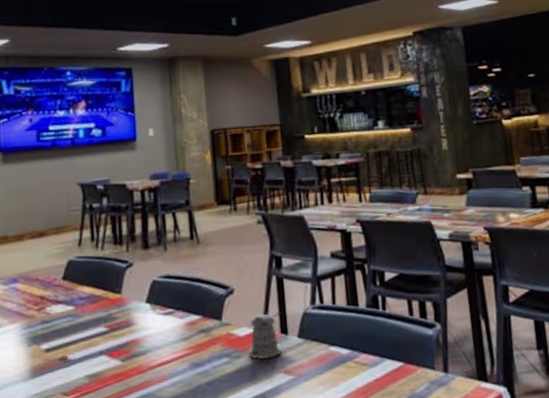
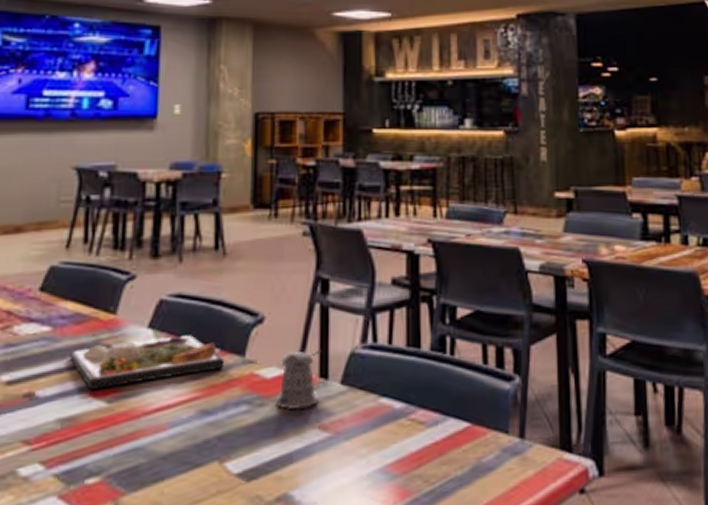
dinner plate: none [89,306,207,352] -> present [69,335,225,389]

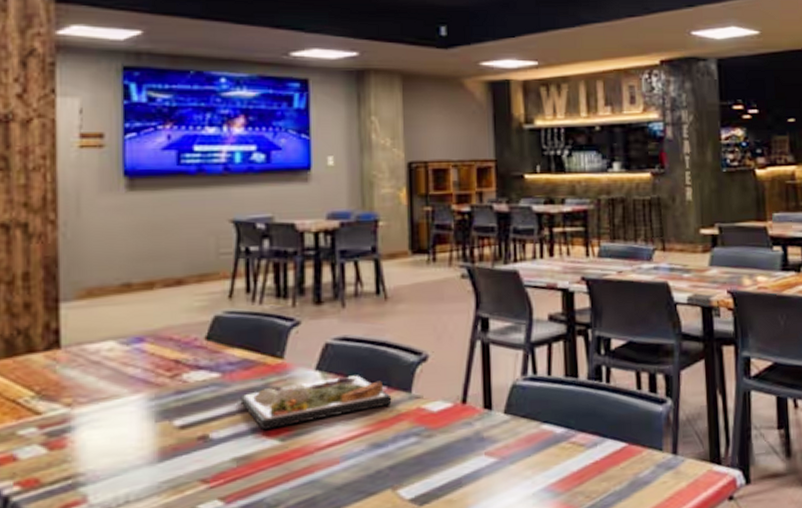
pepper shaker: present [275,349,322,410] -> none [442,383,485,439]

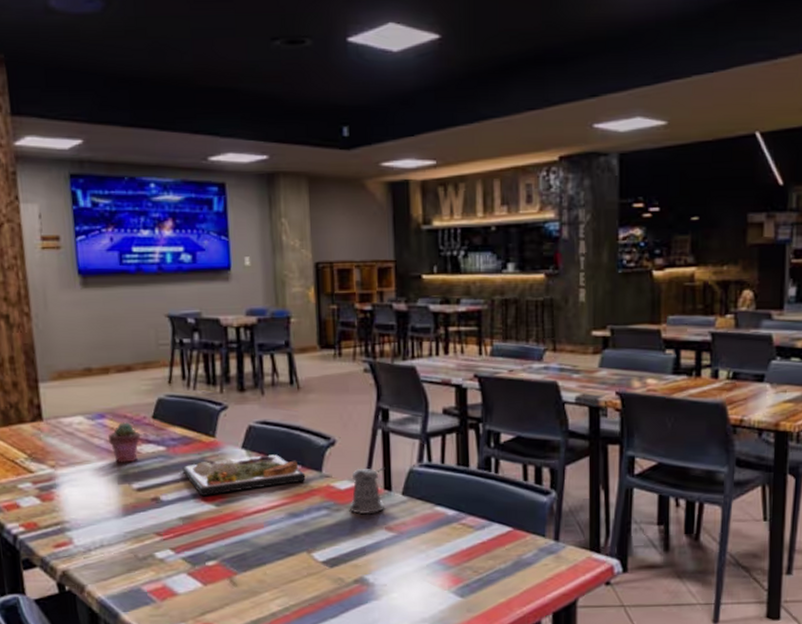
potted succulent: none [147,345,188,396] -> present [108,422,140,463]
pepper shaker: none [442,383,485,439] -> present [349,467,385,515]

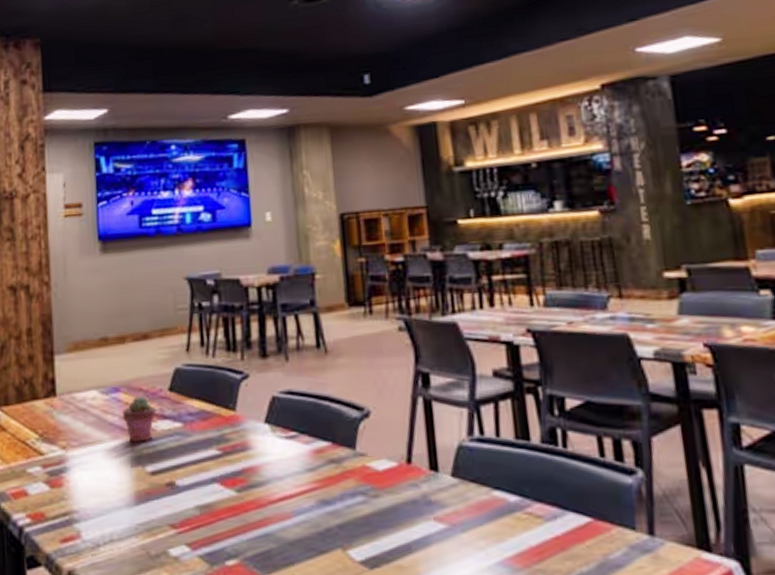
dinner plate: present [182,454,306,496] -> none [200,429,338,480]
pepper shaker: present [349,467,385,515] -> none [389,442,431,502]

